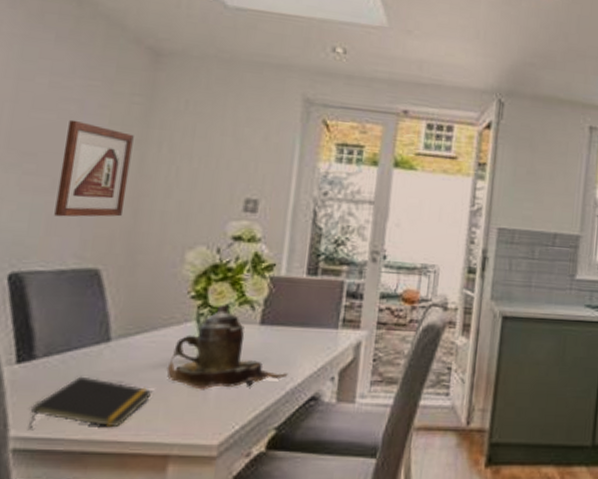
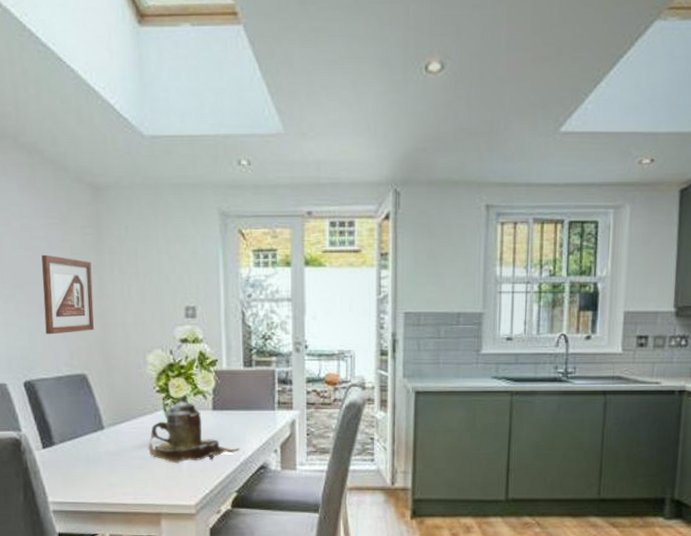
notepad: present [29,376,153,429] -> none [60,456,141,496]

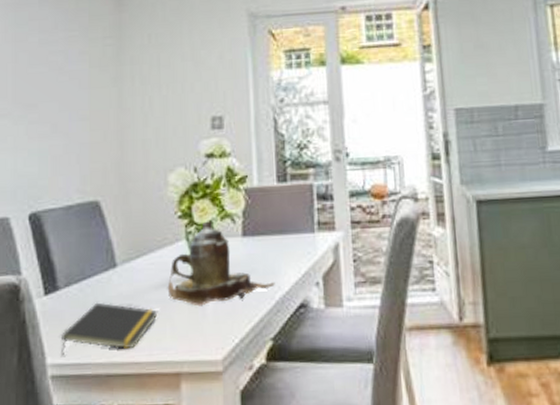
picture frame: present [41,254,94,335] -> none [57,69,111,158]
notepad: none [60,456,141,496] -> present [62,302,158,356]

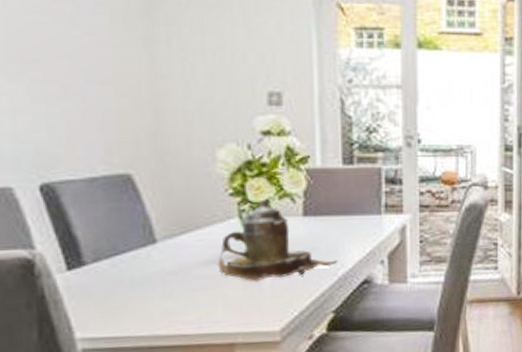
notepad: present [62,302,158,356] -> none [92,278,208,330]

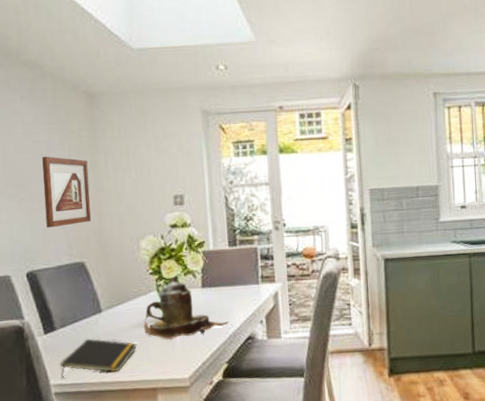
picture frame: none [67,21,143,124] -> present [42,156,91,228]
notepad: none [92,278,208,330] -> present [61,338,137,378]

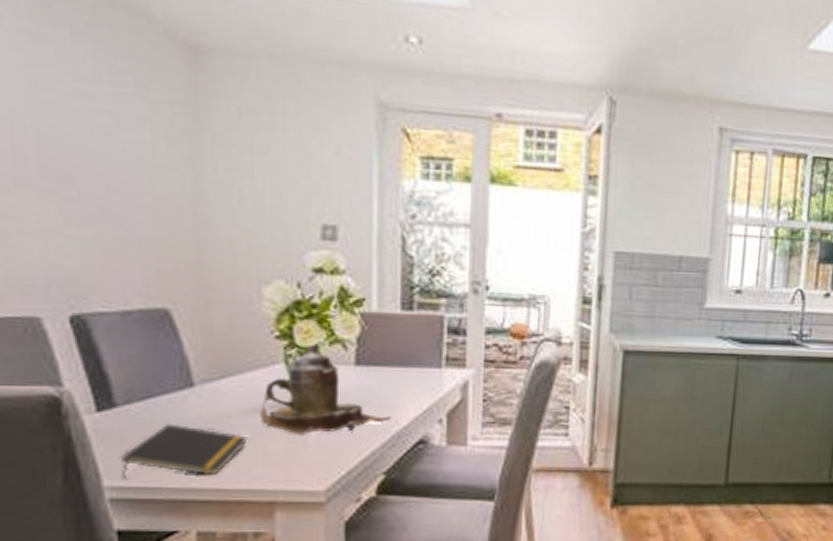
picture frame: present [42,156,91,228] -> none [105,135,185,251]

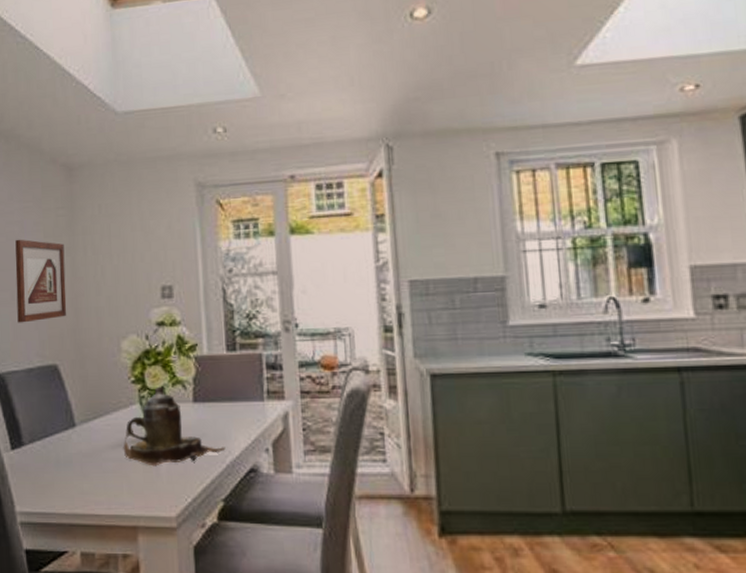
picture frame: none [105,135,185,251] -> present [15,239,67,323]
notepad: present [122,423,248,479] -> none [28,458,115,505]

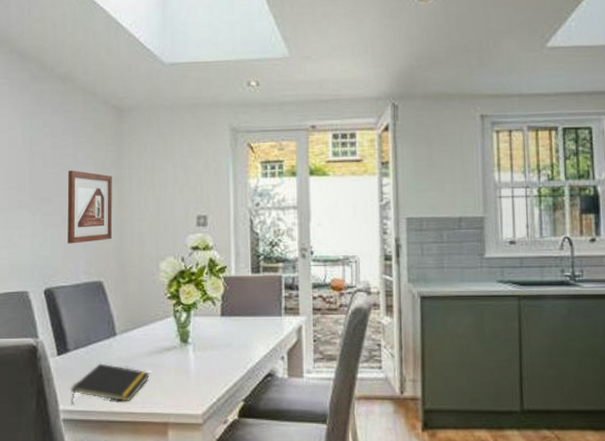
notepad: none [28,458,115,505] -> present [71,363,150,404]
teapot: present [123,386,226,467] -> none [158,302,247,371]

